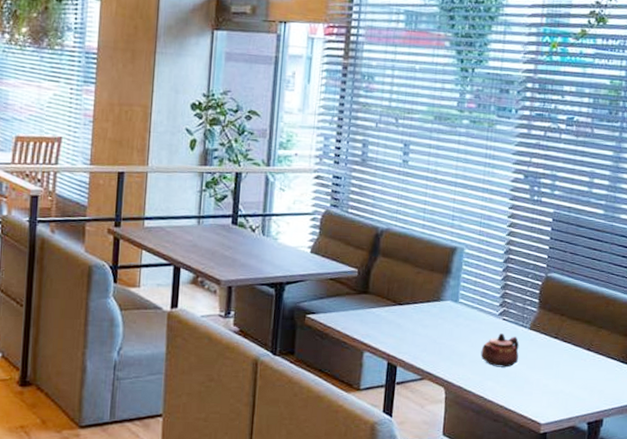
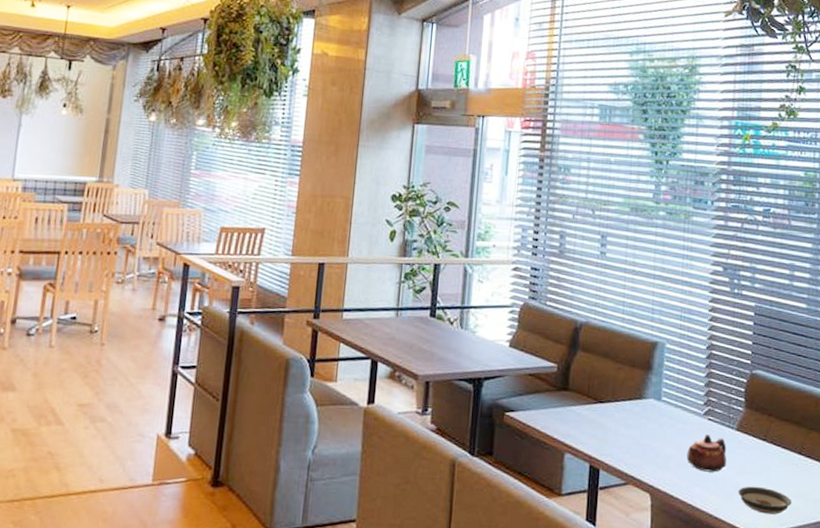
saucer: none [528,379,579,405] -> present [738,486,792,514]

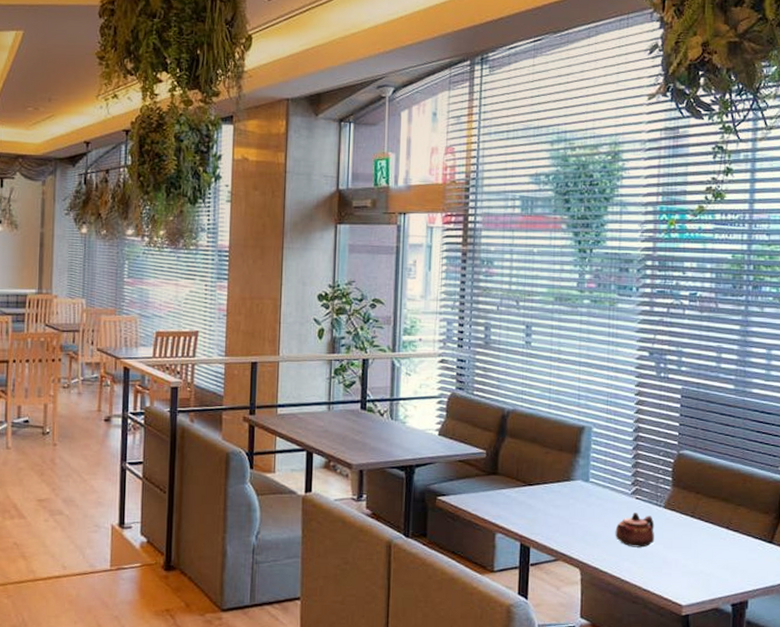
saucer: present [738,486,792,514] -> none [666,560,720,585]

